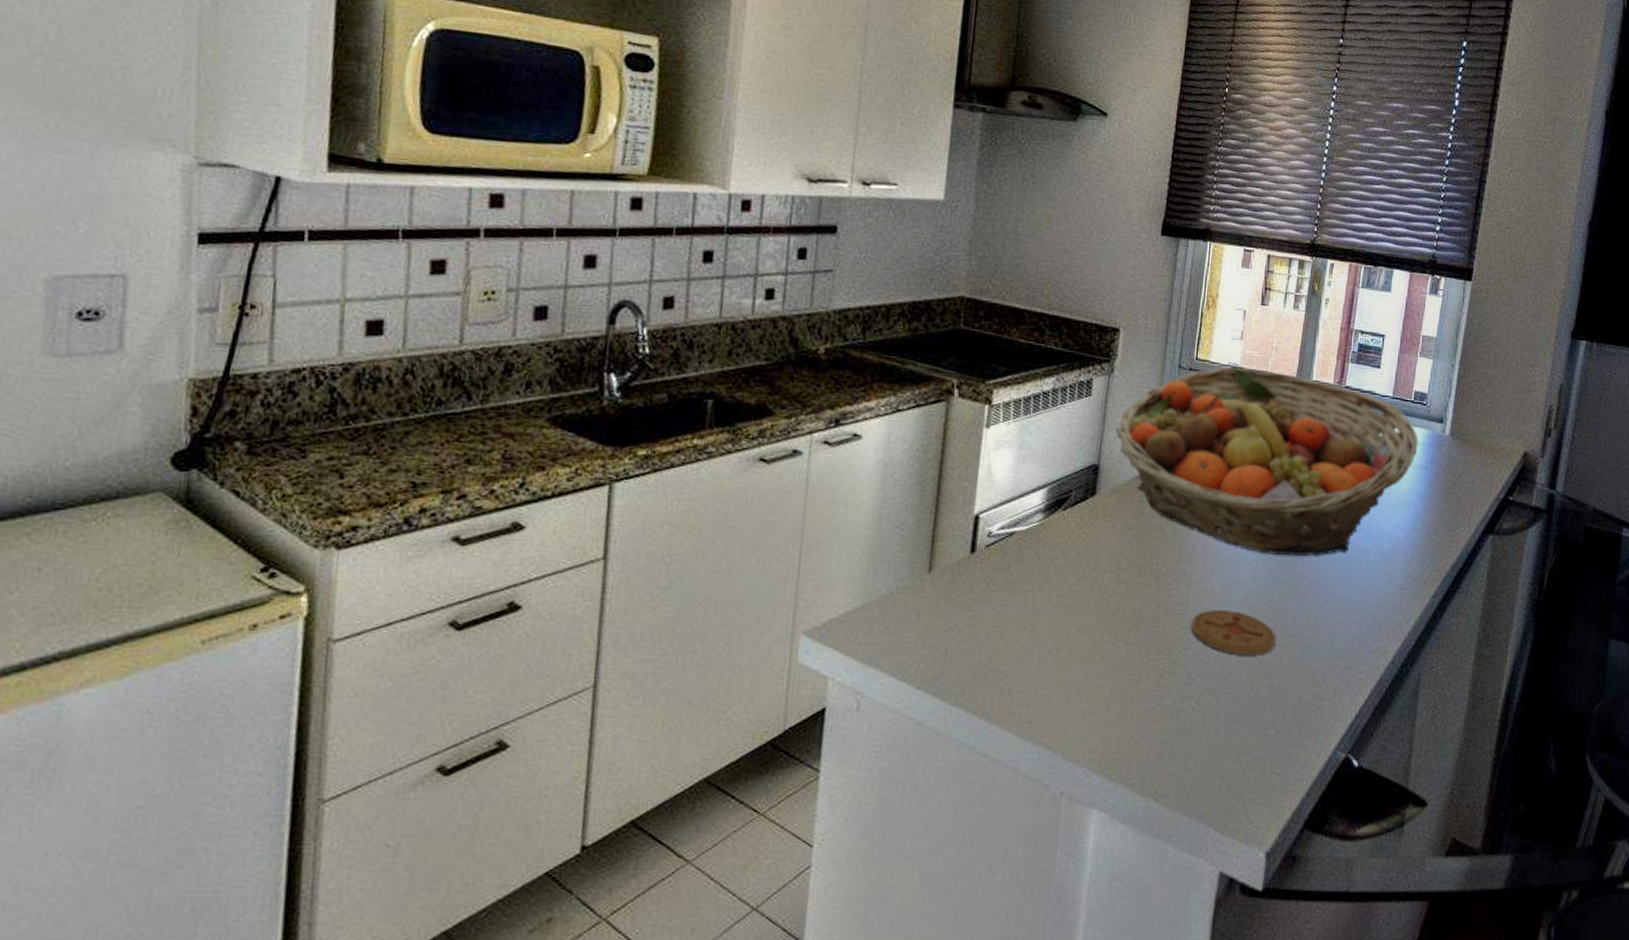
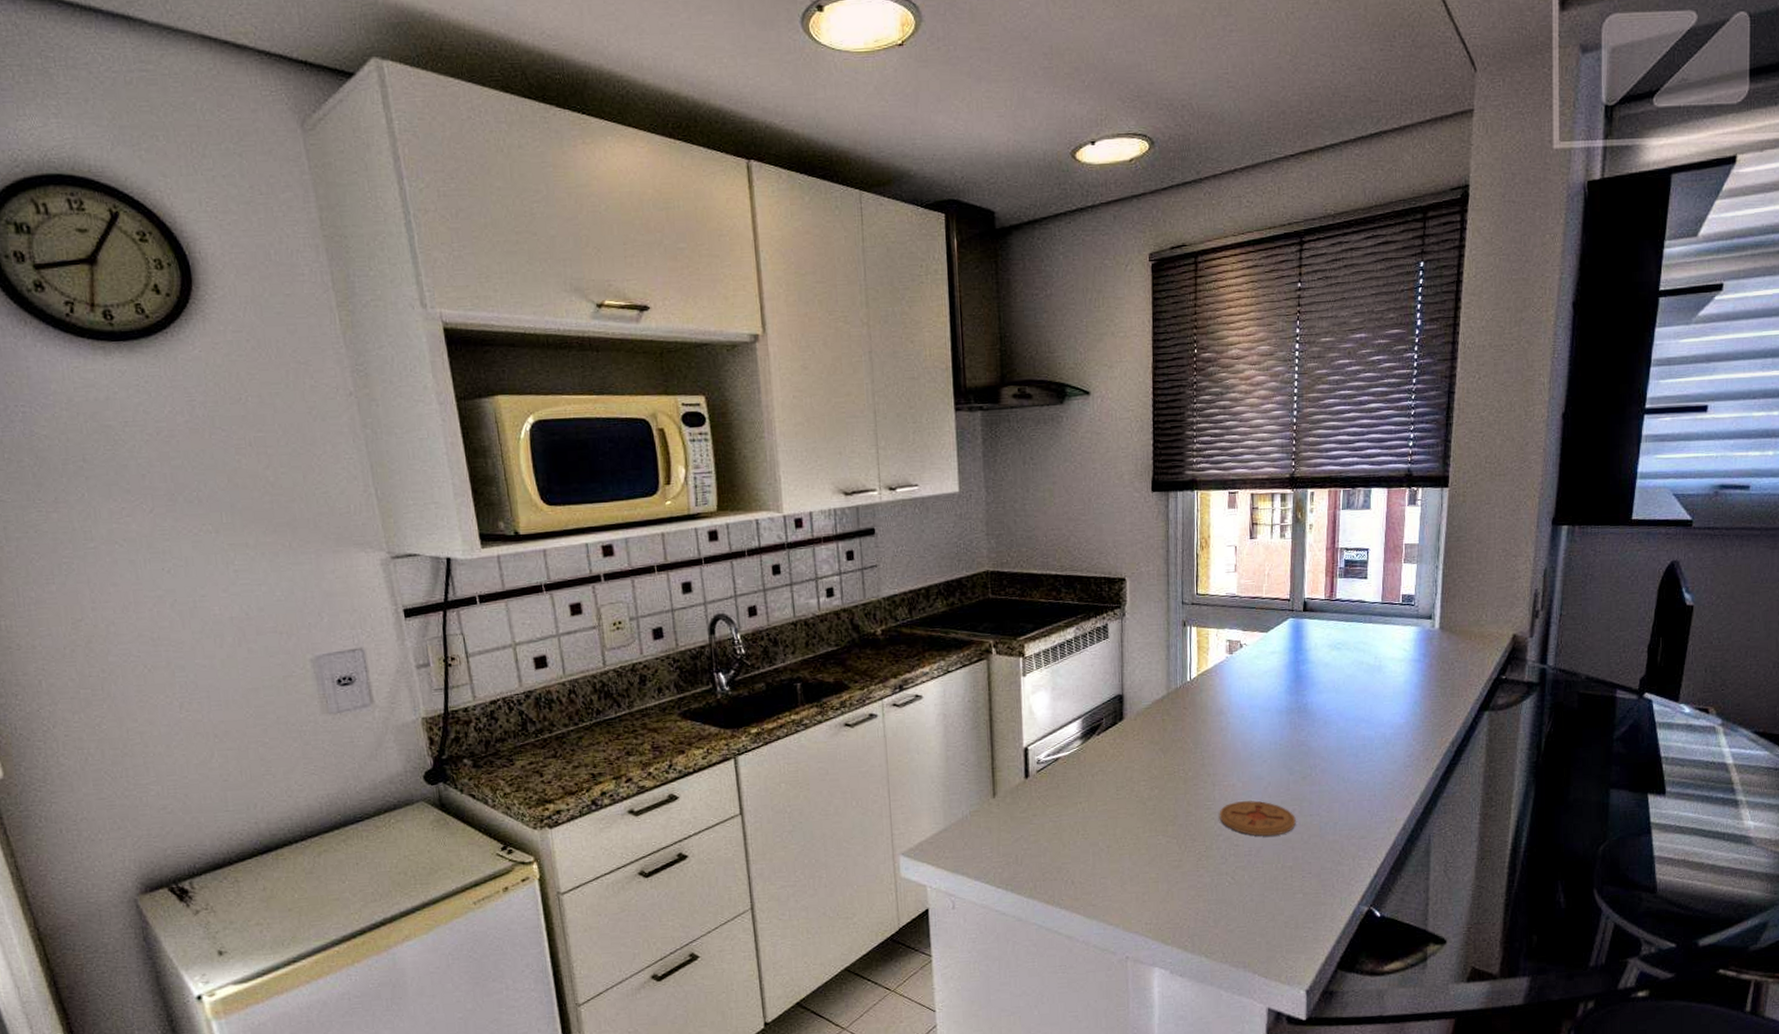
fruit basket: present [1115,367,1419,557] -> none [1133,594,1410,751]

